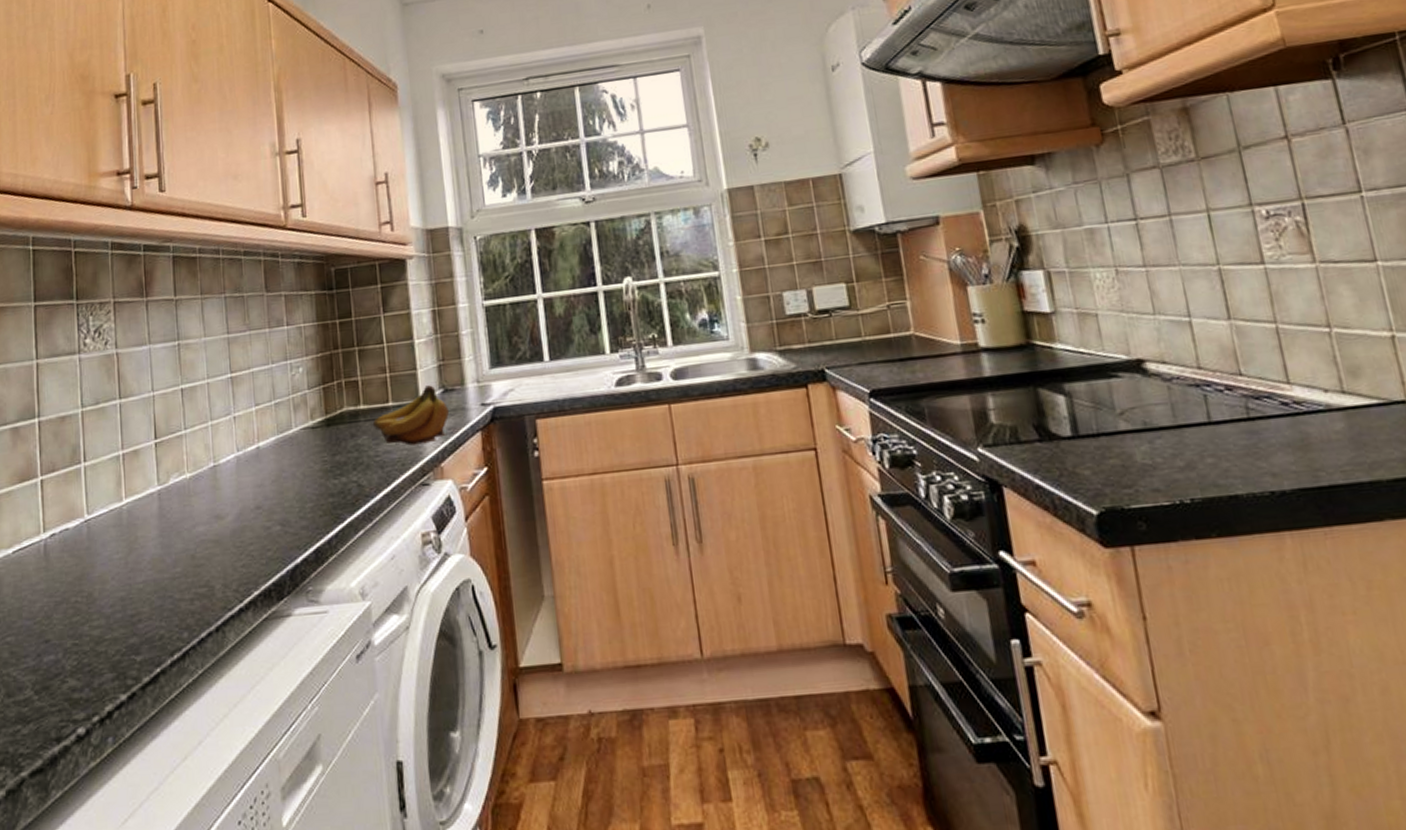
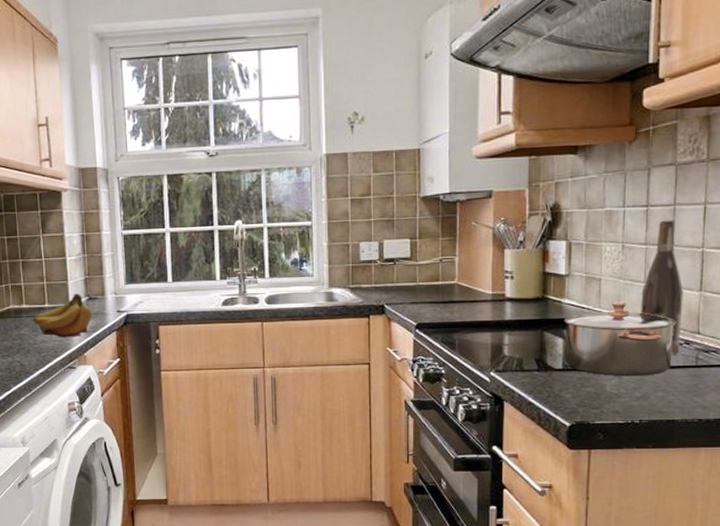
cooking pot: none [1060,340,1216,441] -> present [564,301,676,377]
wine bottle: none [1153,233,1222,406] -> present [640,220,684,355]

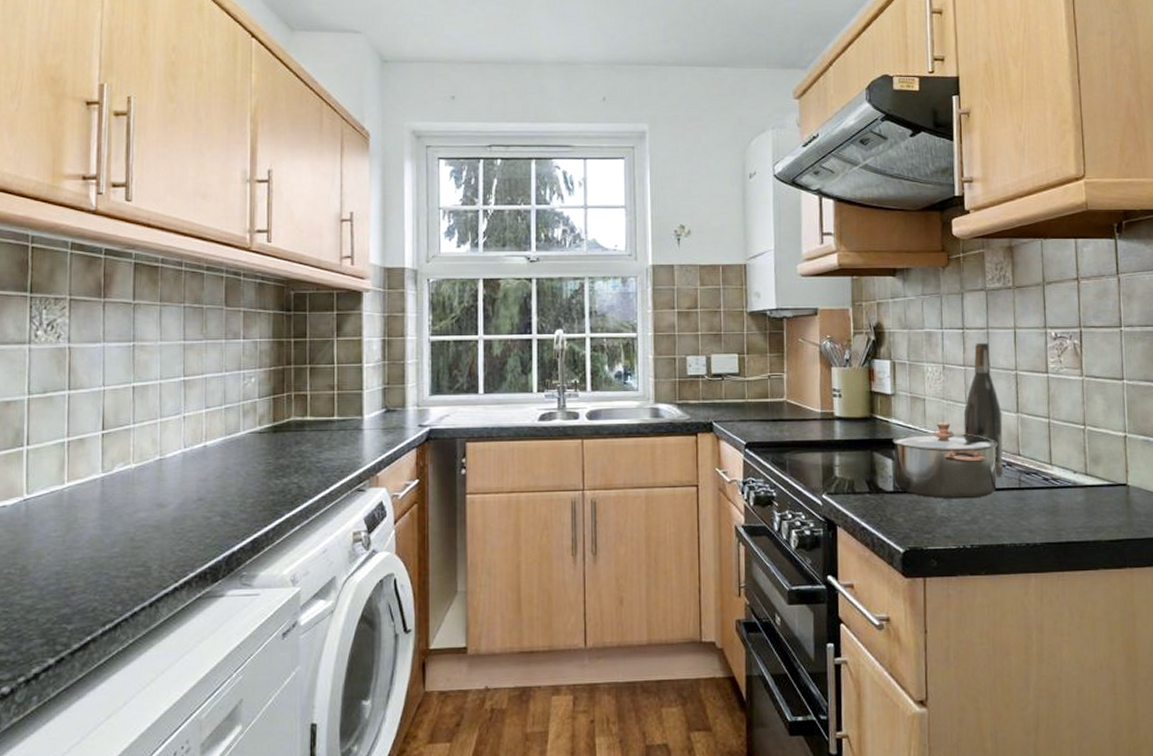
fruit: present [32,293,92,338] -> none [317,405,388,456]

